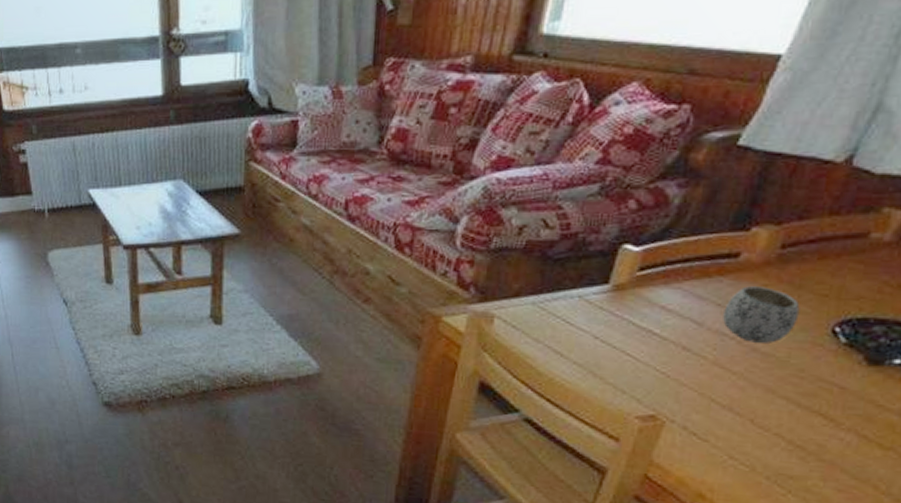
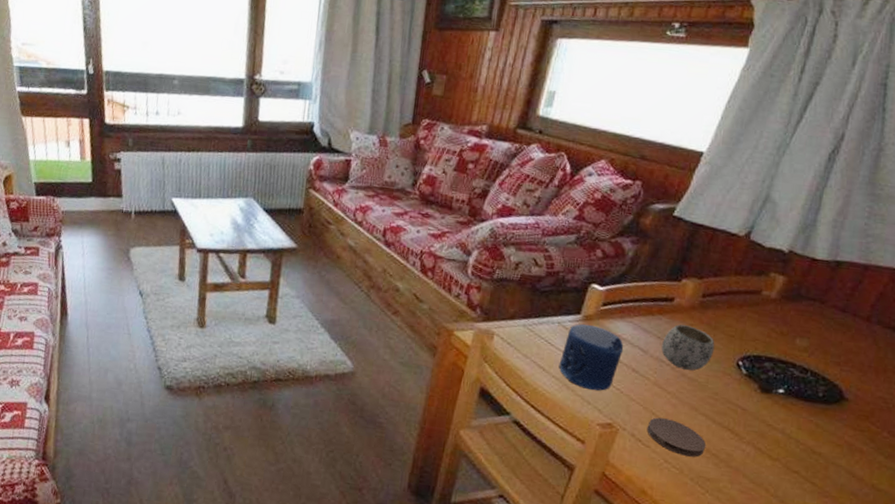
candle: none [581,295,670,376] -> present [558,323,624,391]
coaster: none [704,404,788,451] -> present [647,417,707,457]

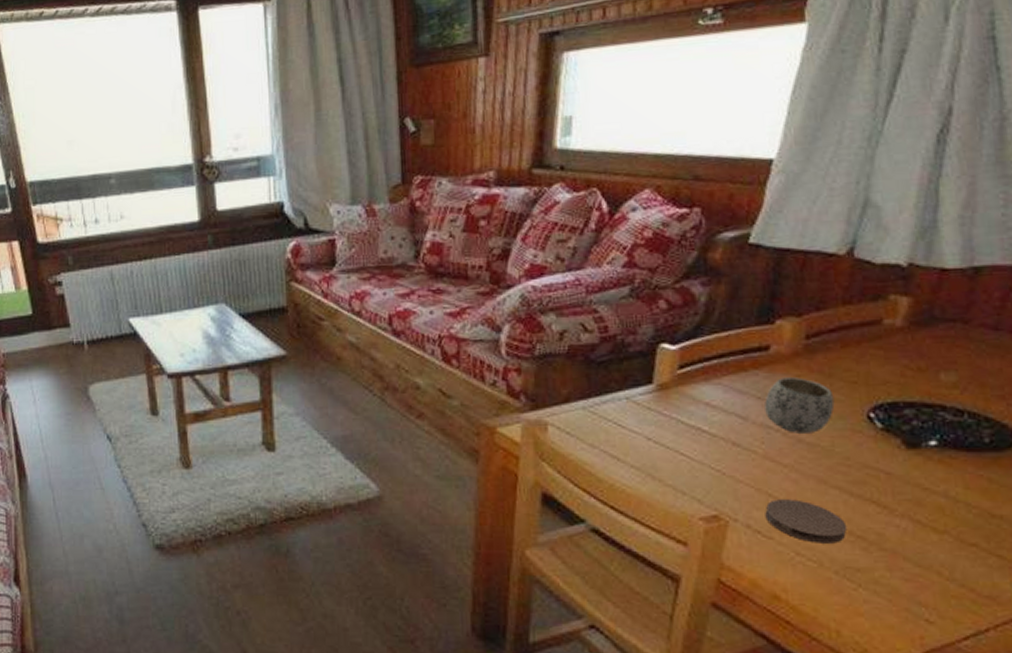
candle: present [558,323,624,391] -> none [636,394,716,476]

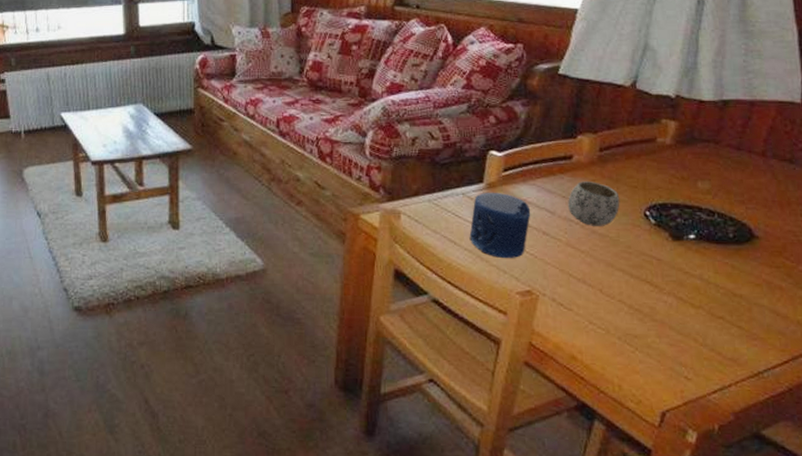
candle: none [636,394,716,476] -> present [469,192,531,258]
coaster: present [765,499,848,544] -> none [566,279,628,315]

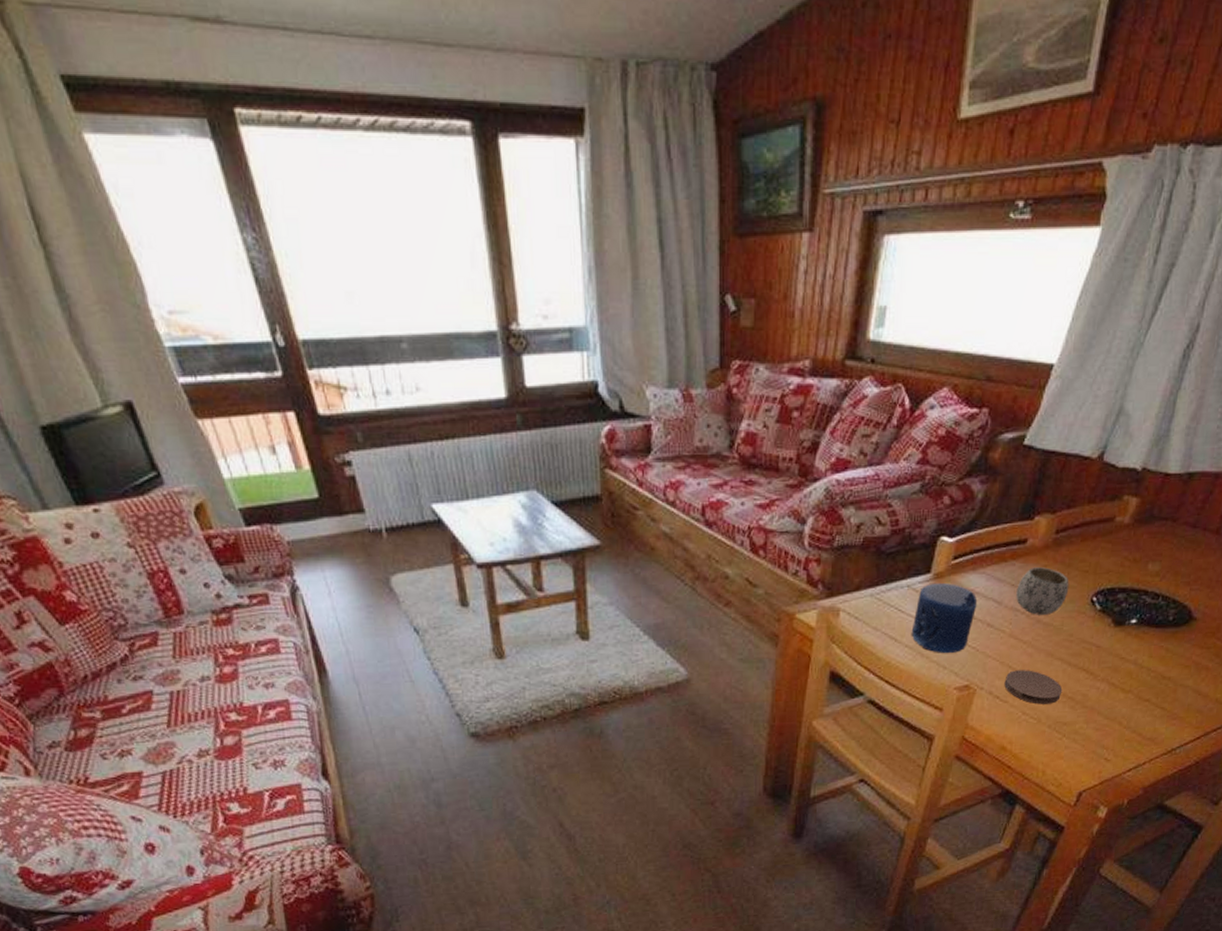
coaster: none [566,279,628,315] -> present [1004,670,1063,705]

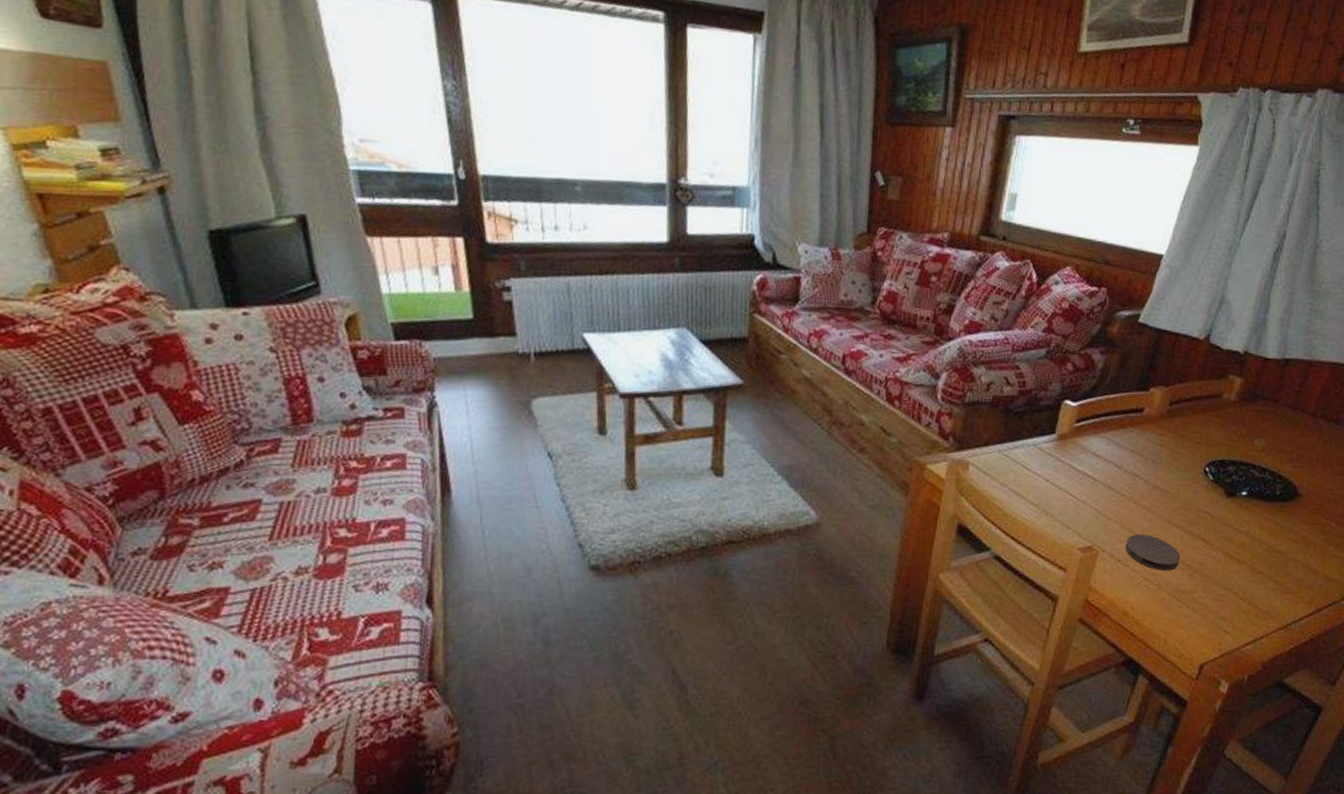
candle: present [911,582,978,653] -> none [1036,443,1099,513]
mug: present [1016,567,1069,615] -> none [1135,435,1184,482]

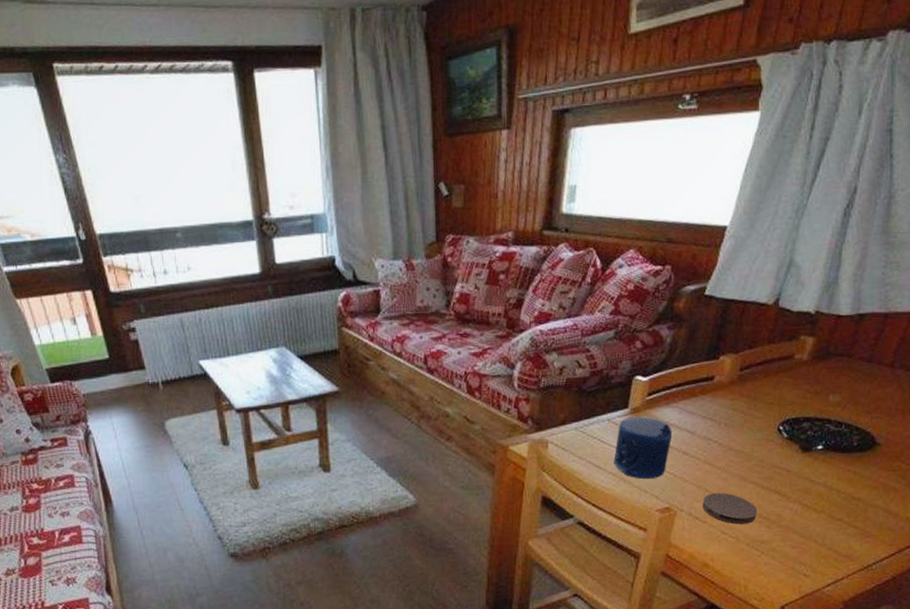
candle: none [1036,443,1099,513] -> present [613,416,673,479]

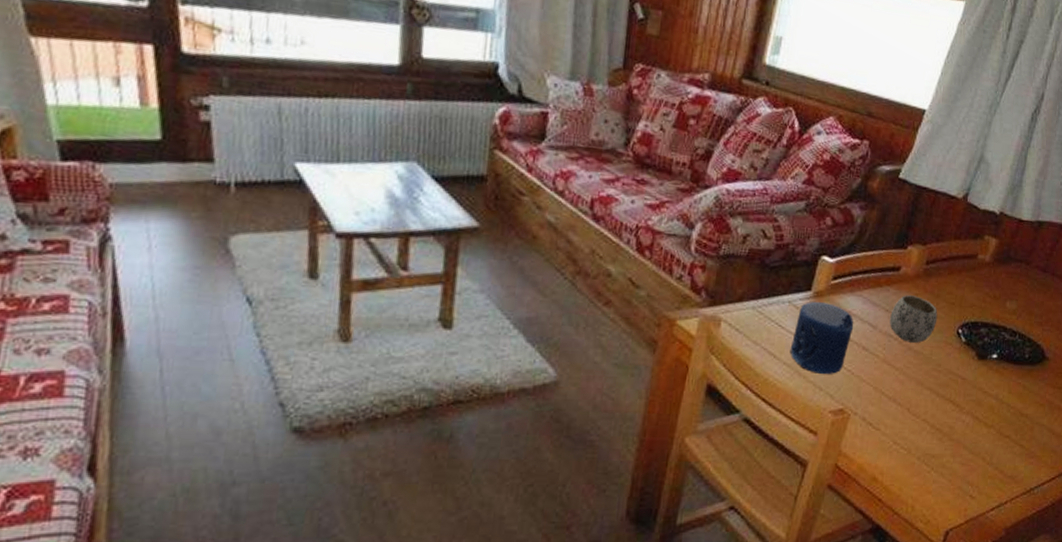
coaster: present [702,493,758,524] -> none [877,397,931,435]
mug: none [708,401,756,443] -> present [889,295,938,343]

